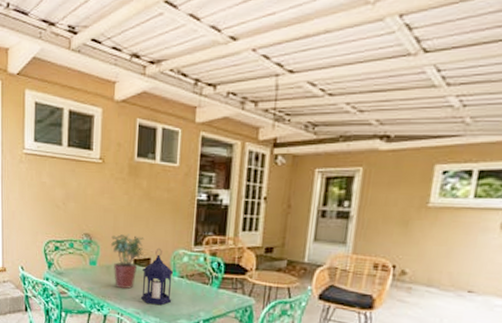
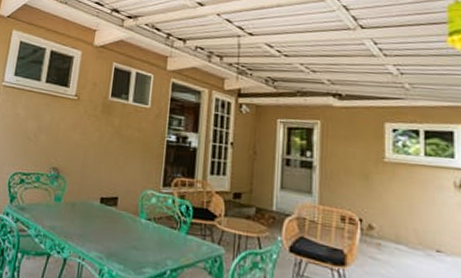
potted plant: present [111,234,145,289] -> none [78,170,113,230]
lantern: present [140,248,173,306] -> none [104,187,140,251]

